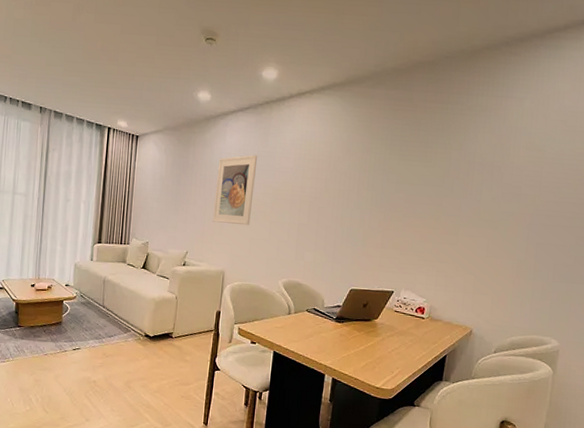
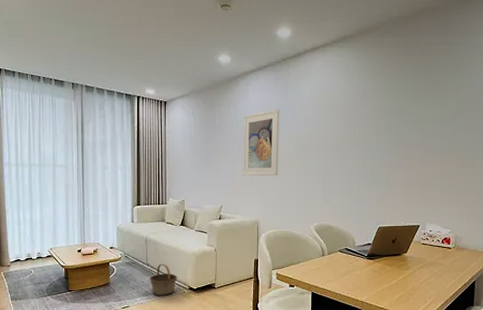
basket: none [104,307,134,341] -> present [149,263,178,296]

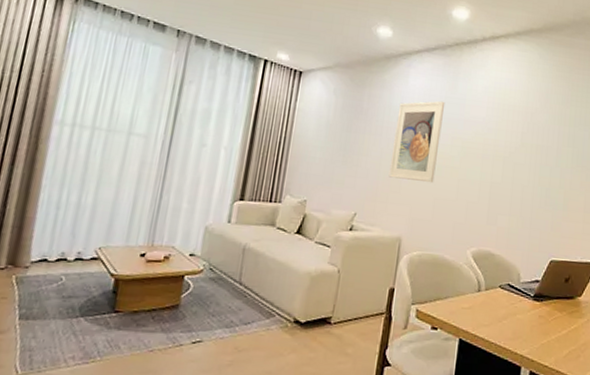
basket: present [149,263,178,296] -> none [239,283,281,330]

